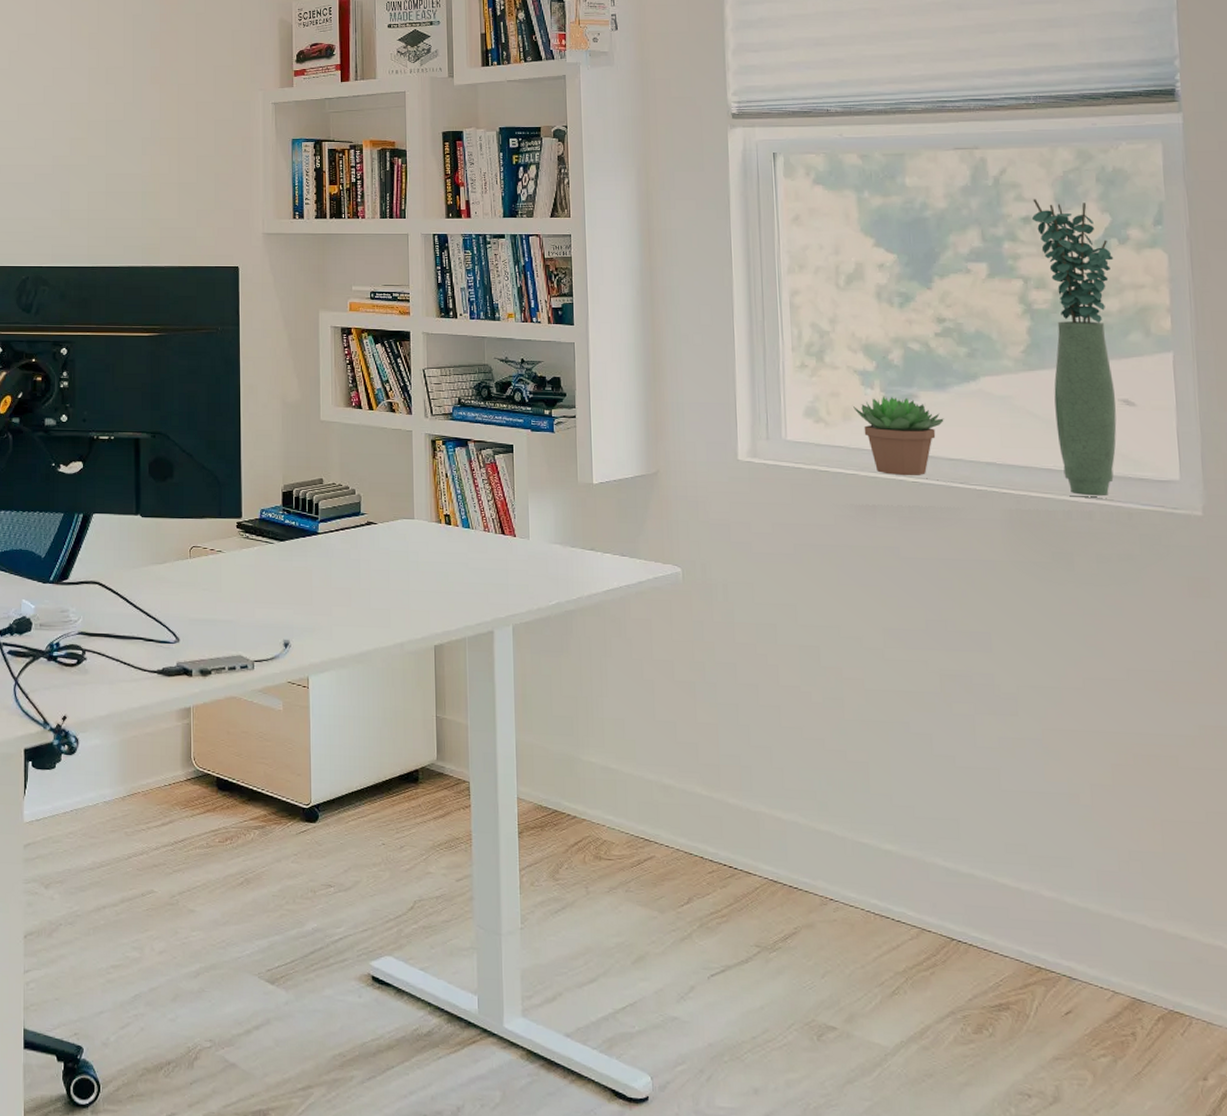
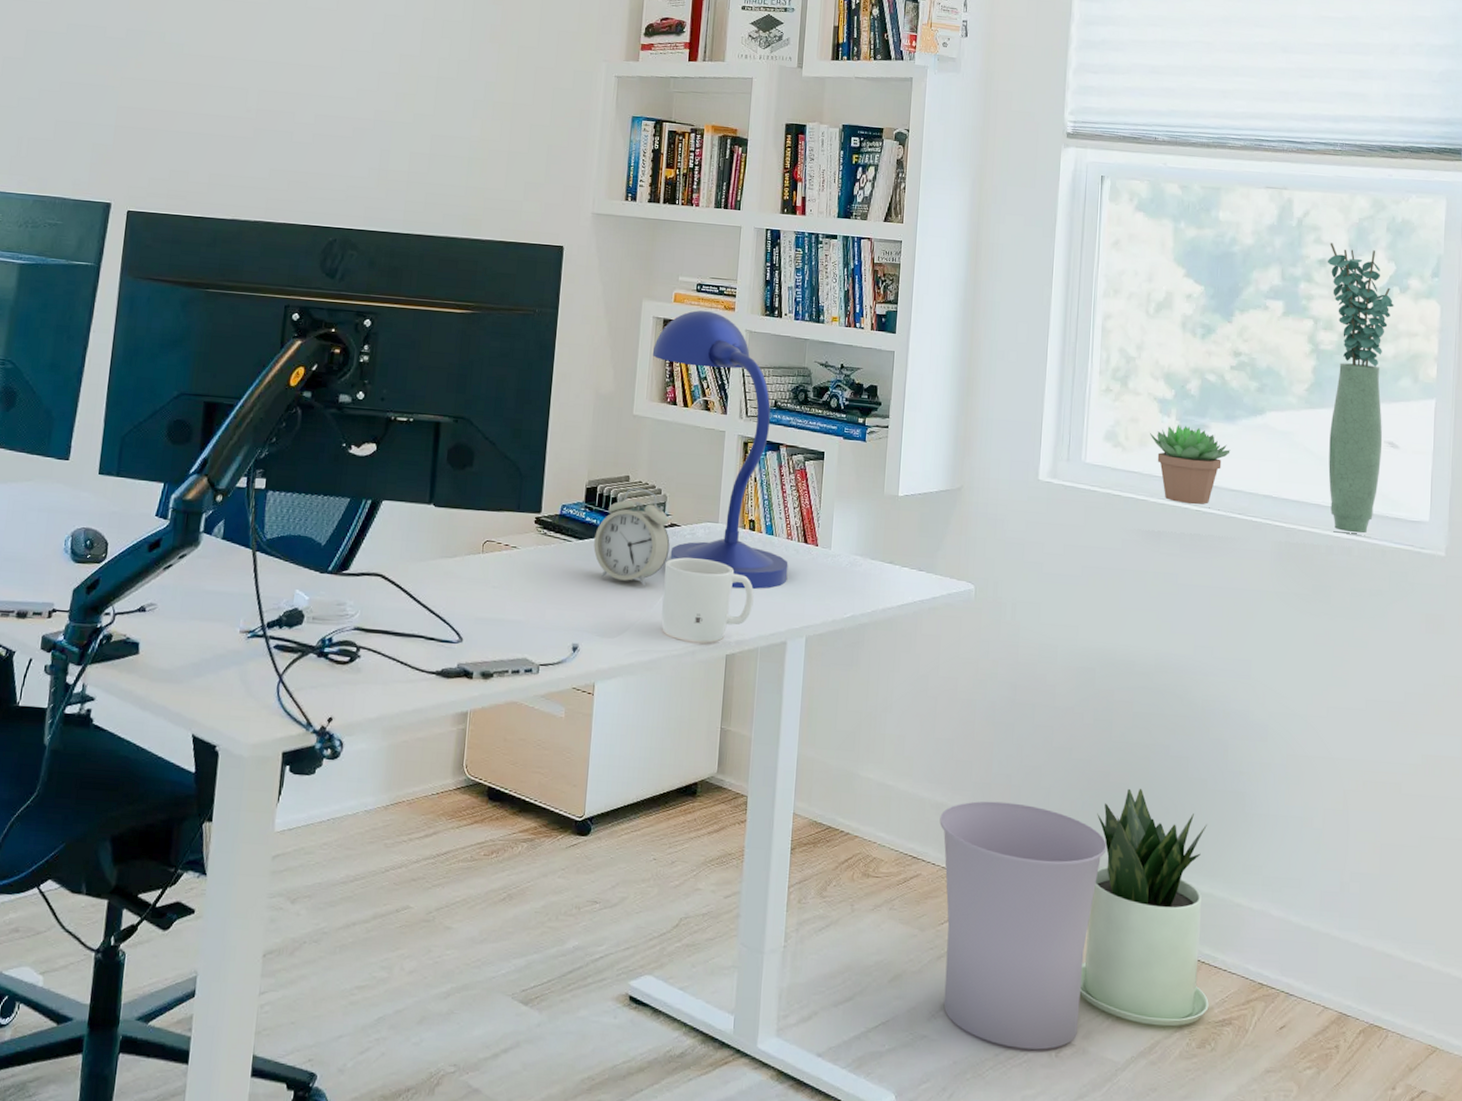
alarm clock: none [295,489,369,584] -> present [593,487,670,588]
desk lamp: none [333,317,488,582] -> present [652,310,789,590]
mug: none [365,553,457,636] -> present [661,557,754,644]
waste bin: none [669,782,851,1033] -> present [939,801,1107,1050]
planter: none [836,767,982,1011] -> present [1079,788,1209,1027]

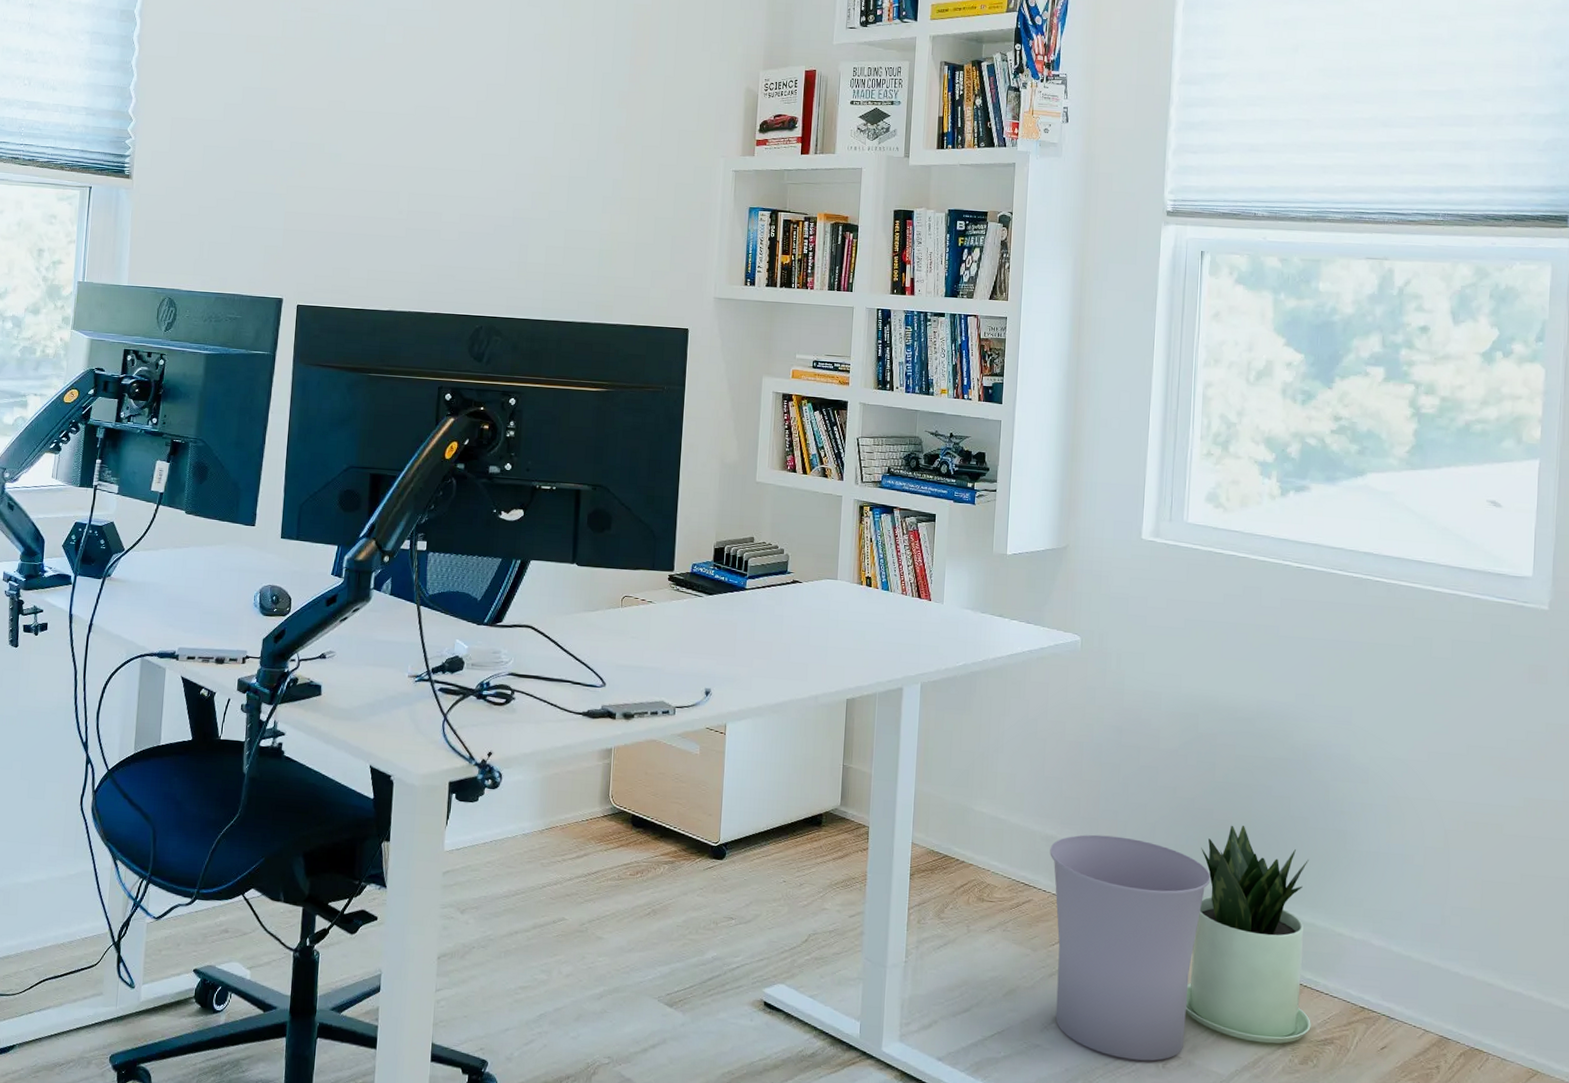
alarm clock: present [593,487,670,588] -> none [722,548,793,638]
desk lamp: present [652,310,789,590] -> none [772,385,904,641]
mug: present [661,557,754,644] -> none [786,611,872,689]
succulent plant: present [1150,424,1230,505] -> none [1251,486,1331,562]
vase: present [1328,243,1394,534] -> none [1429,310,1497,589]

